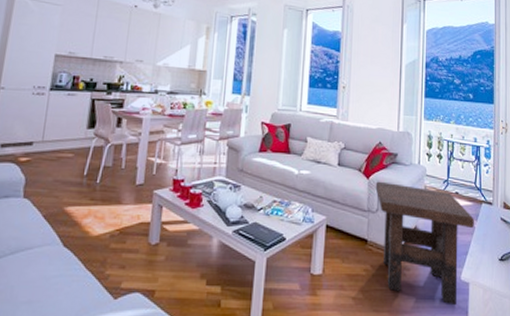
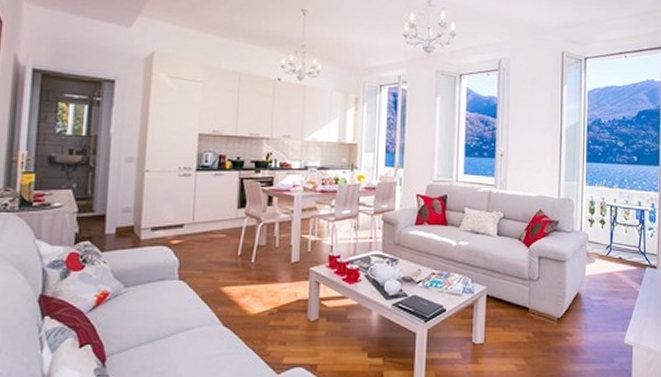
side table: present [375,181,474,306] -> none [536,249,638,368]

